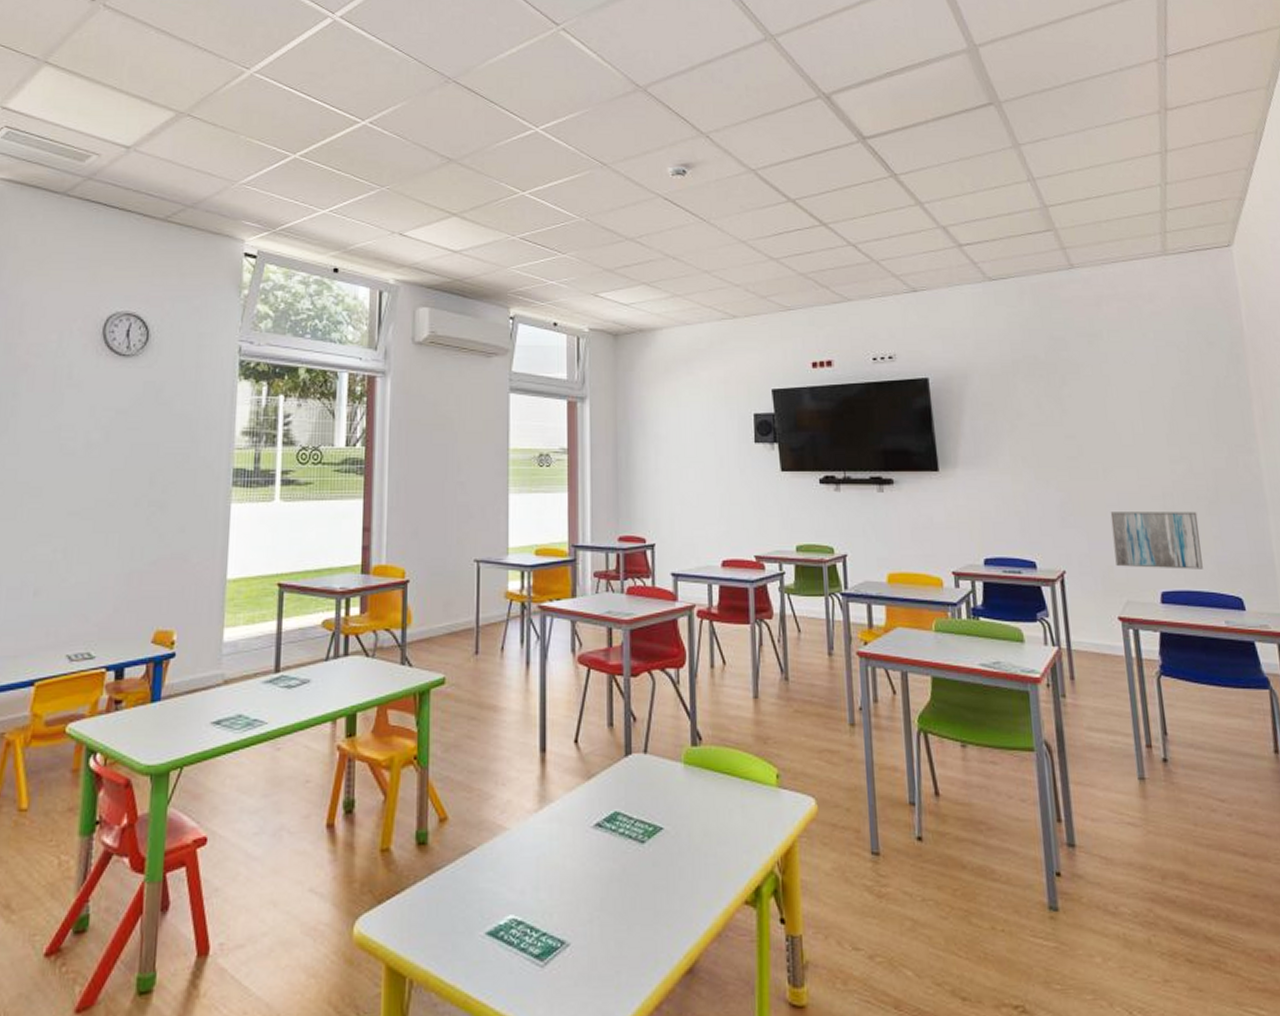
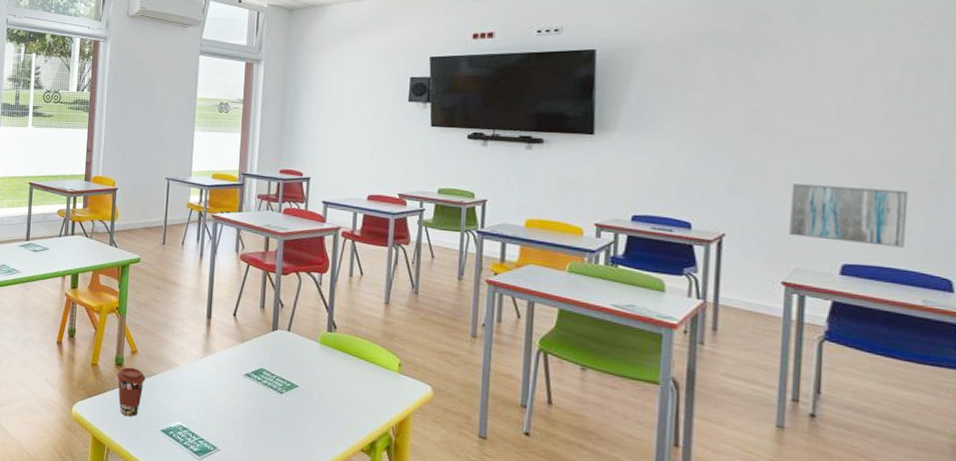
coffee cup: none [419,844,461,923] -> present [116,367,146,417]

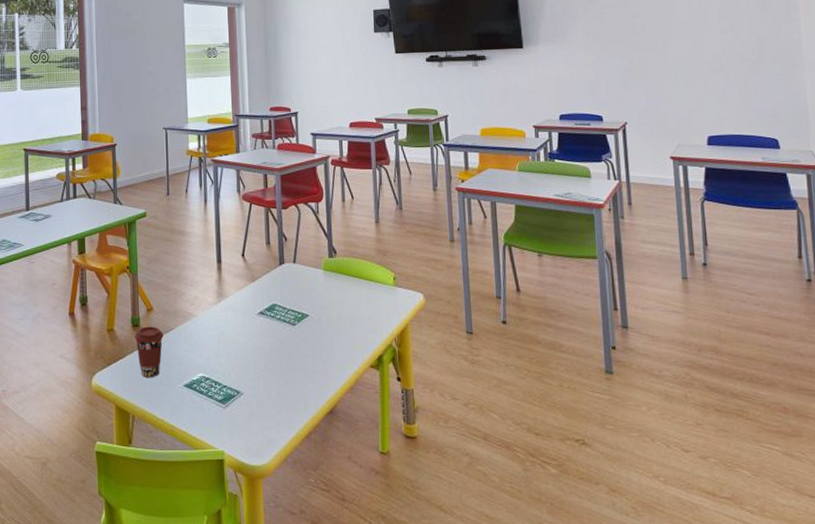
wall art: present [789,184,909,248] -> none [667,72,745,118]

